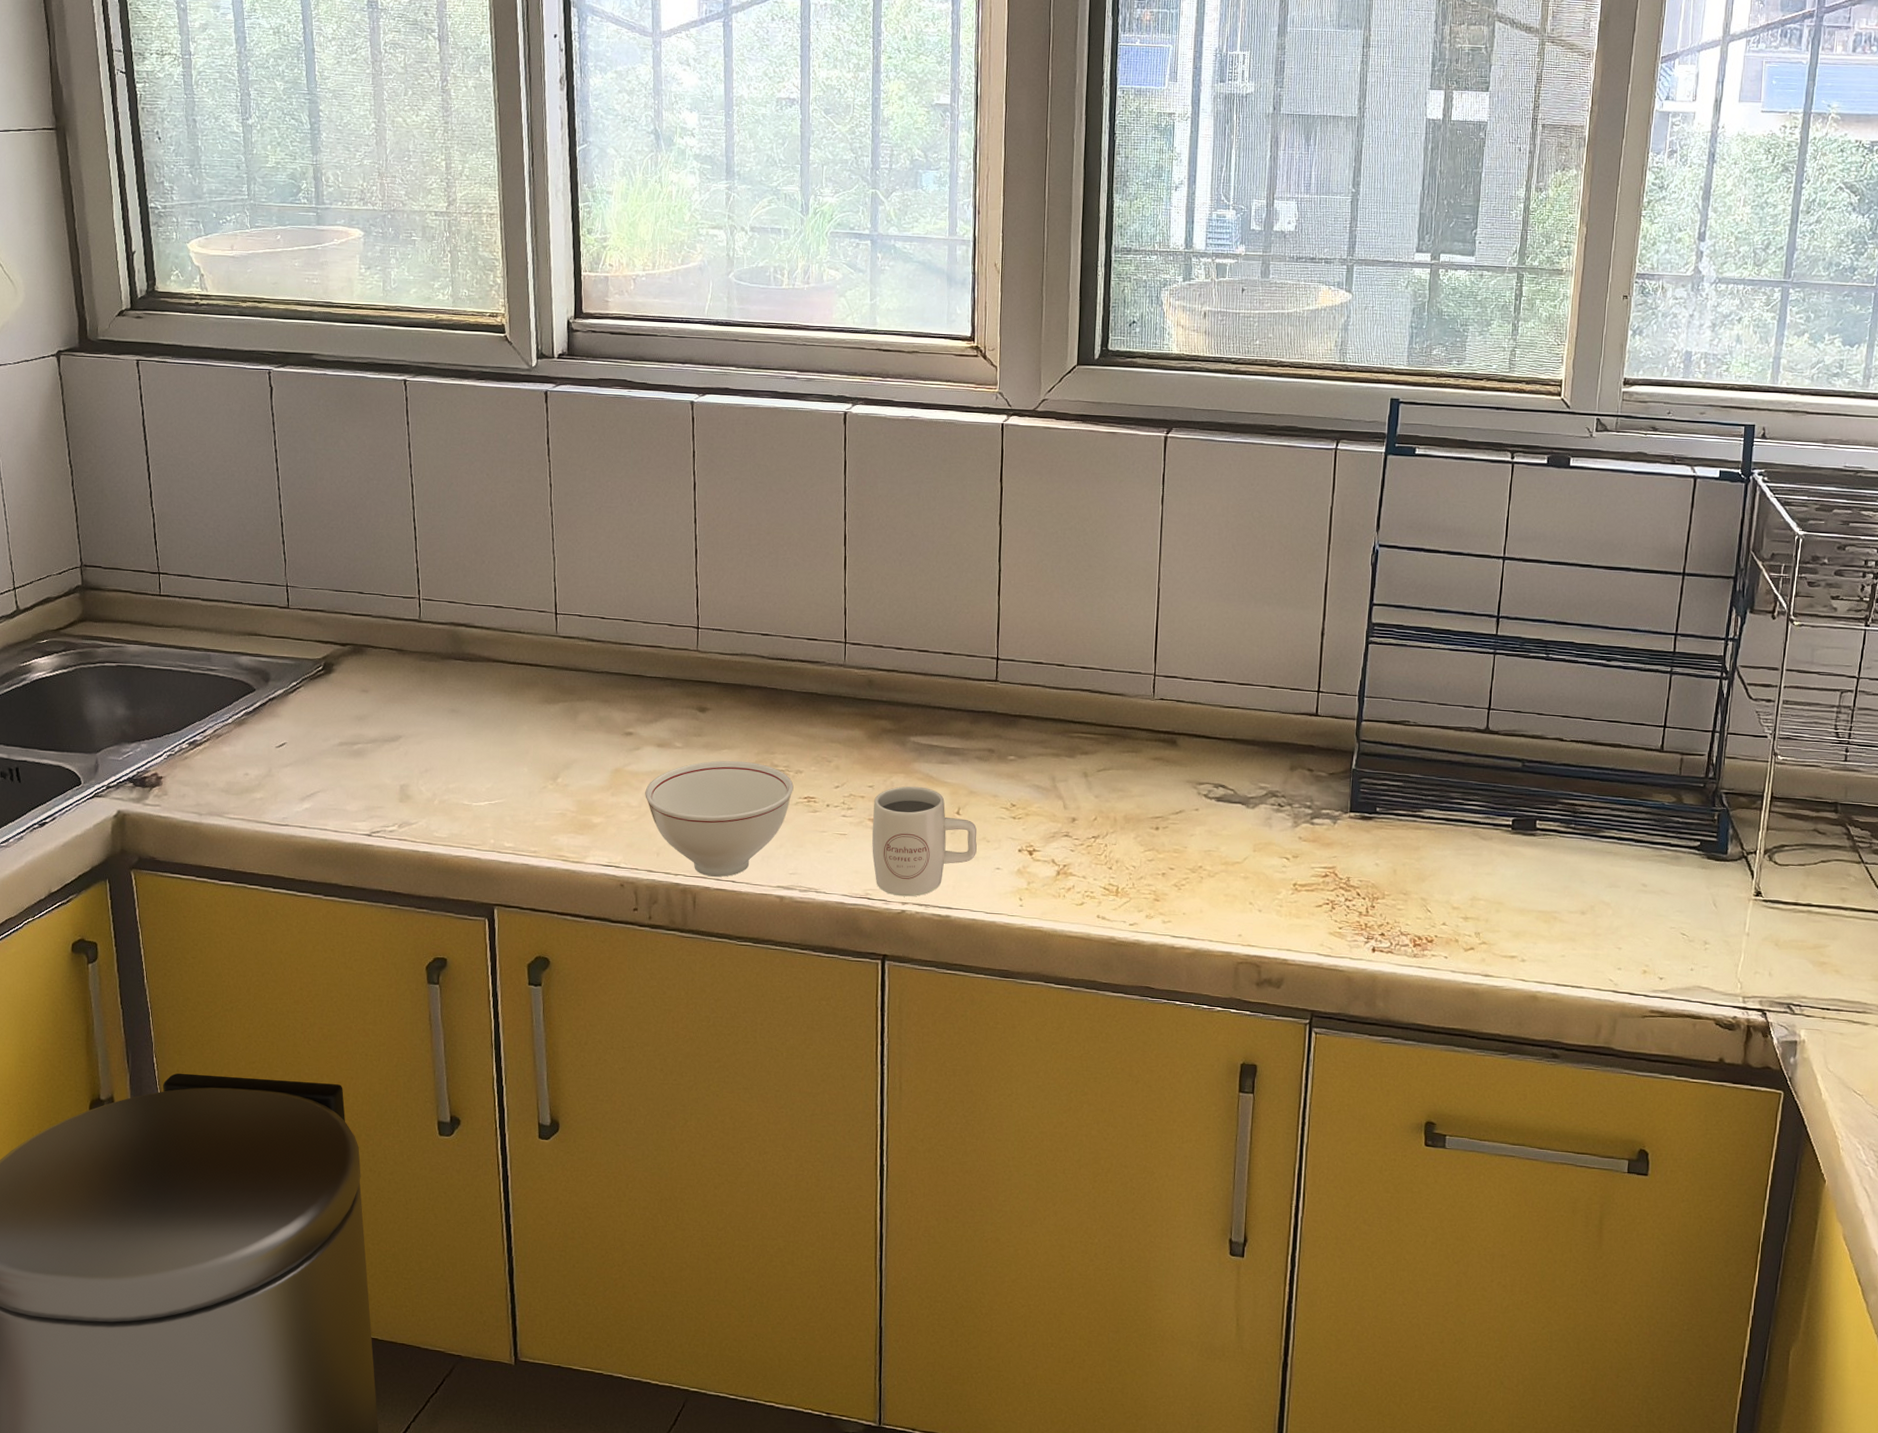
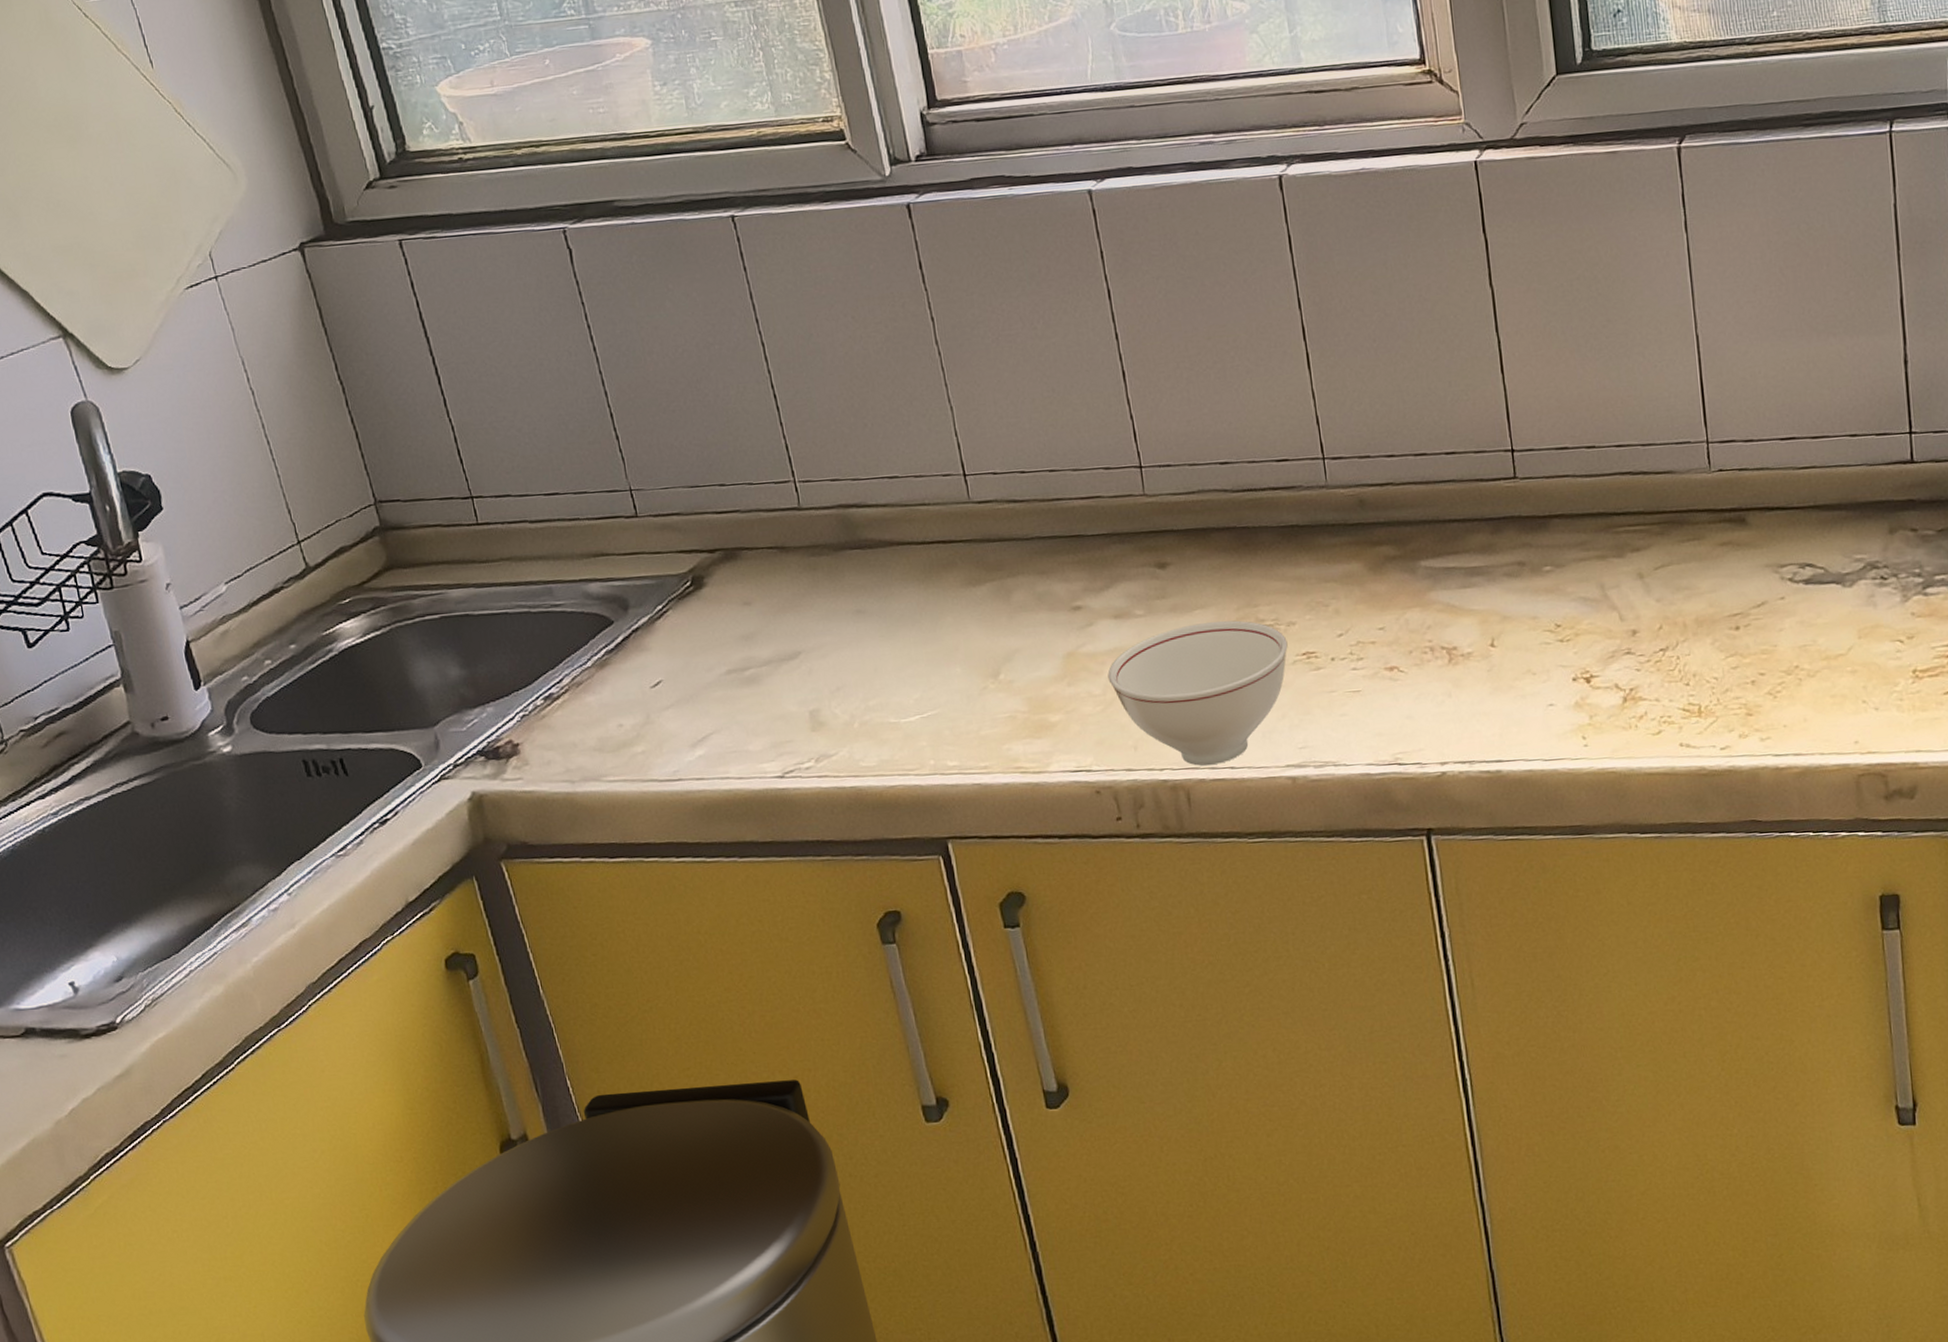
mug: present [871,786,977,897] -> none [1388,619,1522,756]

